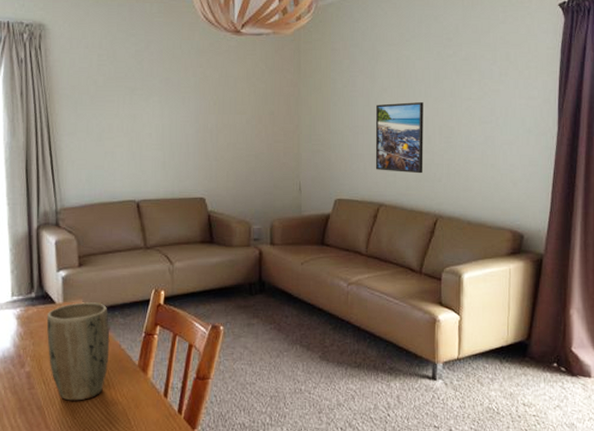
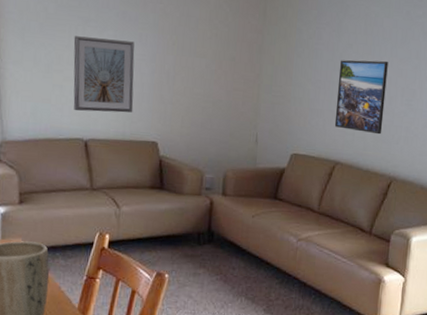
picture frame: none [122,105,181,175] -> present [73,36,135,113]

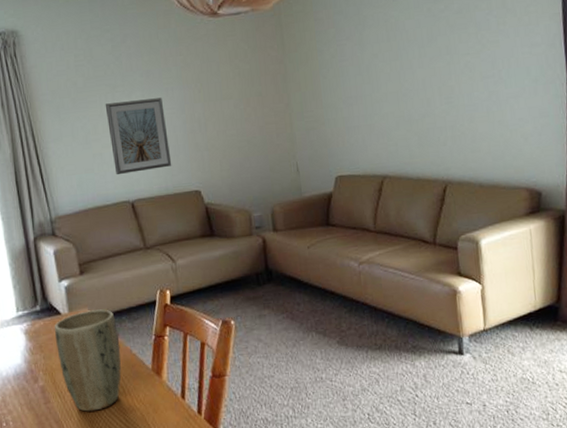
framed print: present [334,60,388,135] -> none [368,64,426,141]

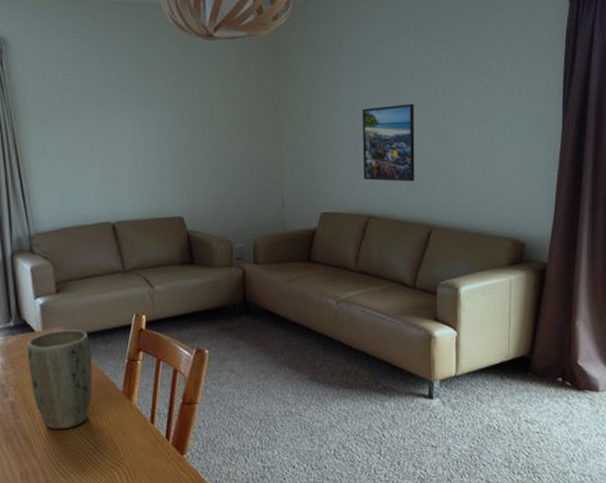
picture frame: present [105,97,172,175] -> none [91,119,156,196]
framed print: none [368,64,426,141] -> present [362,104,415,182]

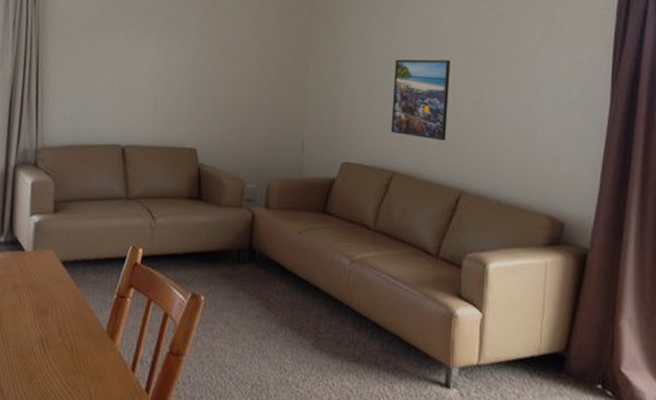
plant pot: present [27,329,93,430] -> none [11,252,80,365]

